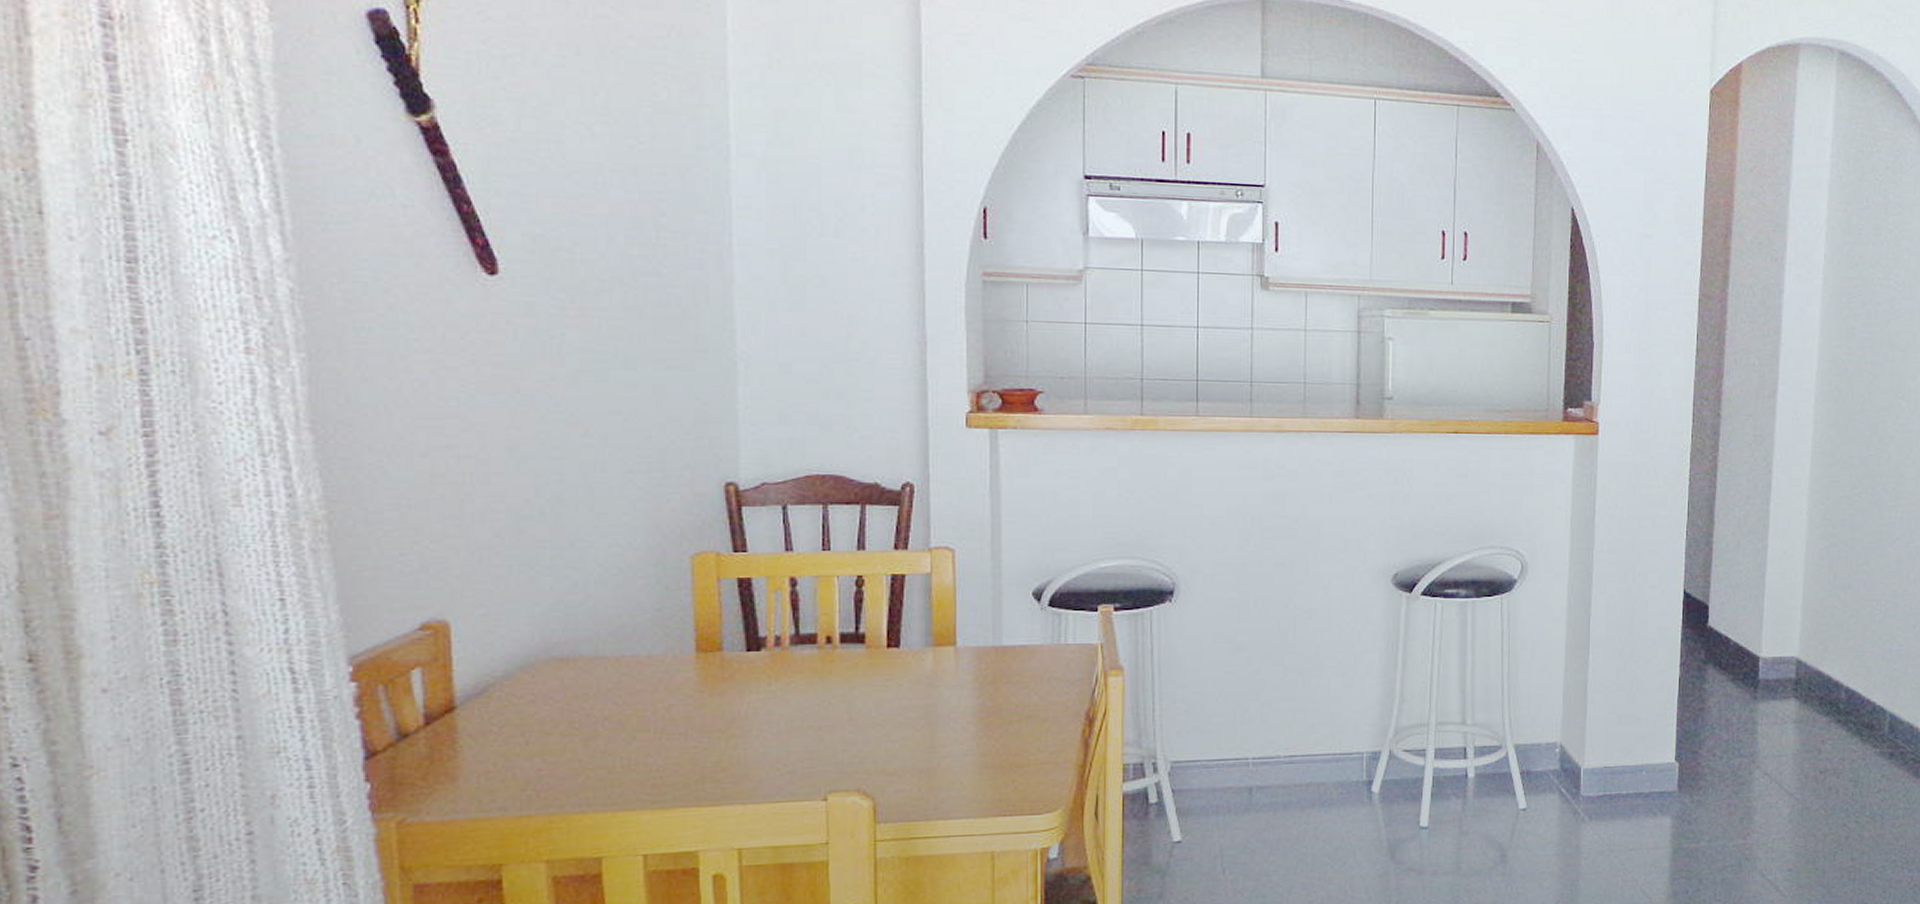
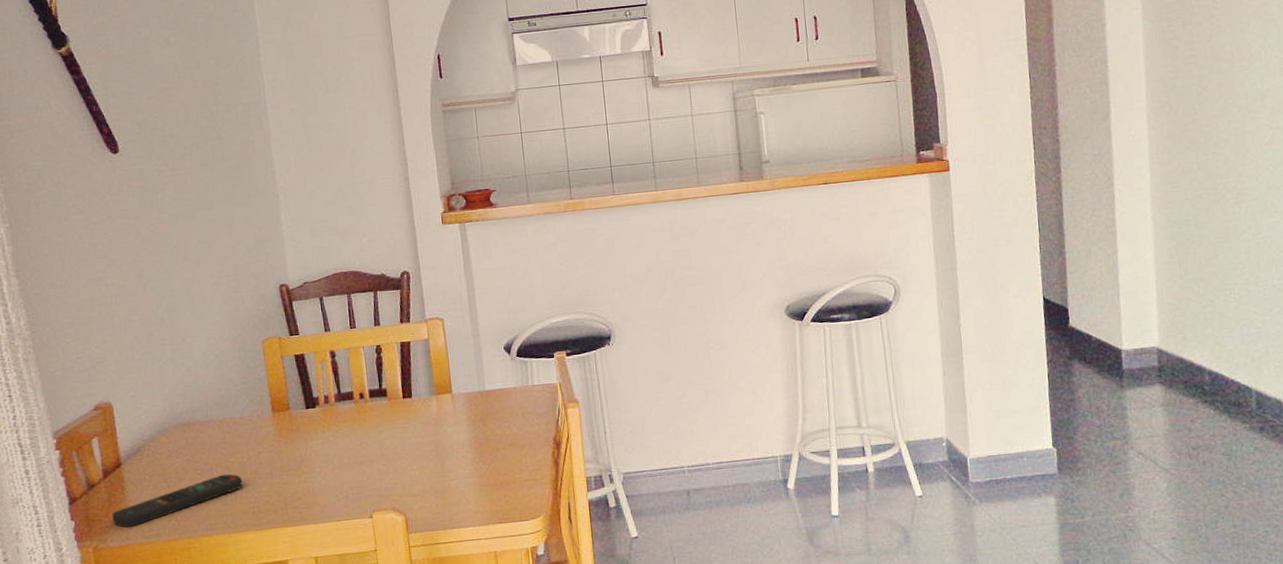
remote control: none [433,730,642,797] -> present [112,474,243,528]

